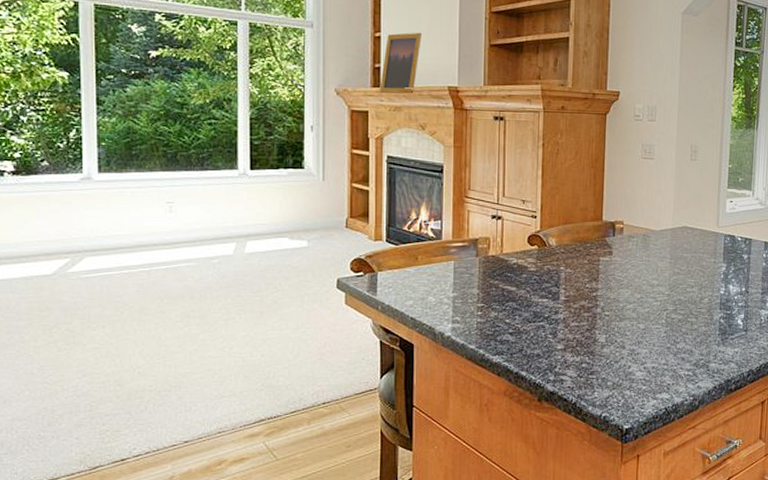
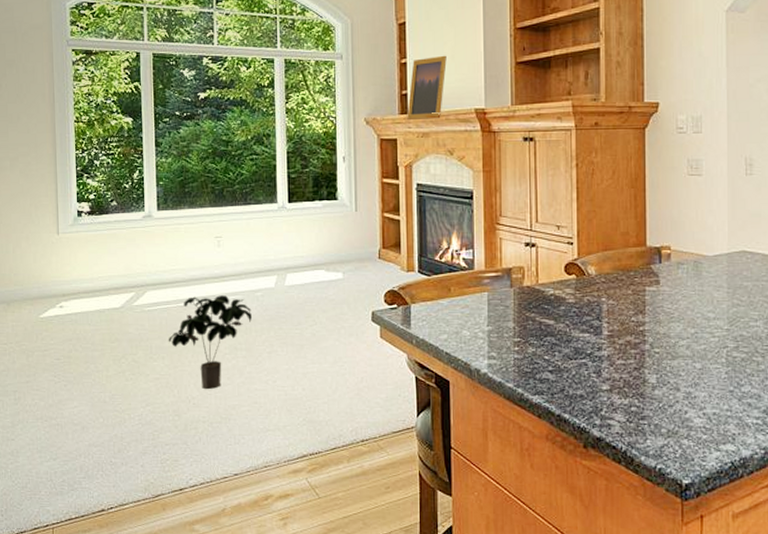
potted plant: none [109,262,207,357] -> present [168,295,252,389]

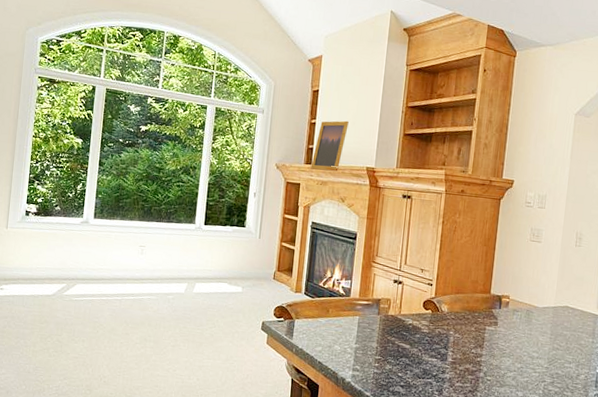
potted plant: present [168,295,252,389] -> none [89,293,163,371]

